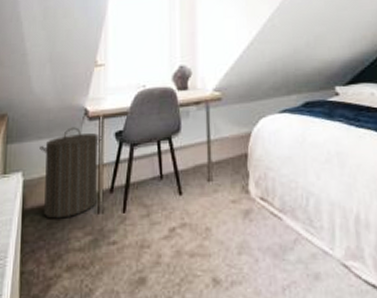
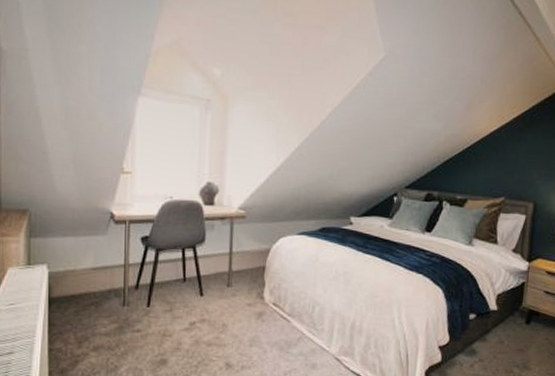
laundry hamper: present [40,127,101,219] -> none [64,228,127,308]

